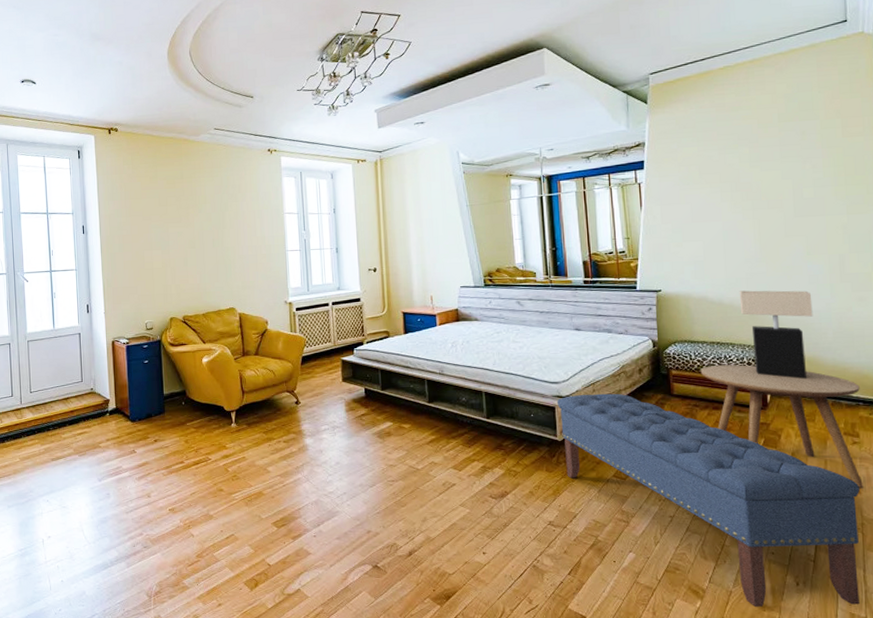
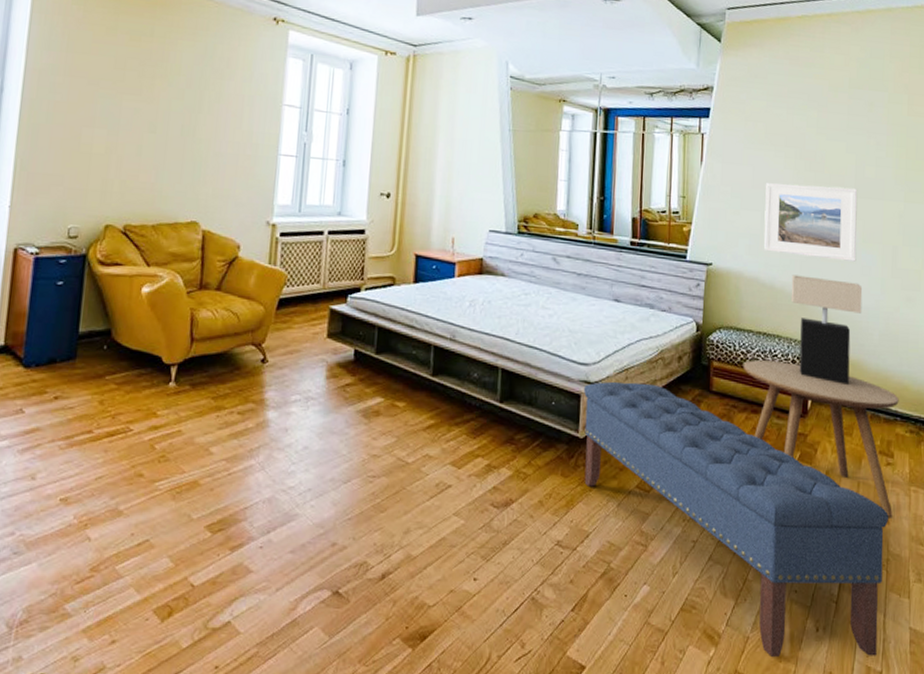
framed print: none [705,209,803,274] -> present [763,182,858,262]

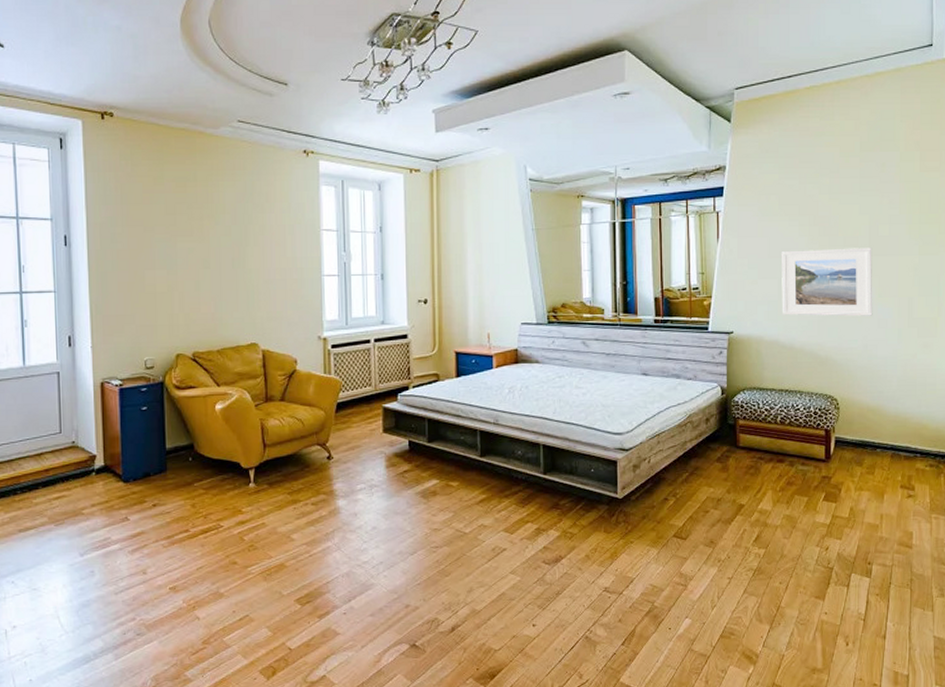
bench: present [584,381,888,657] -> none [620,445,911,670]
side table: present [743,360,899,519] -> none [767,414,918,544]
table lamp: present [791,275,863,385] -> none [810,334,880,429]

